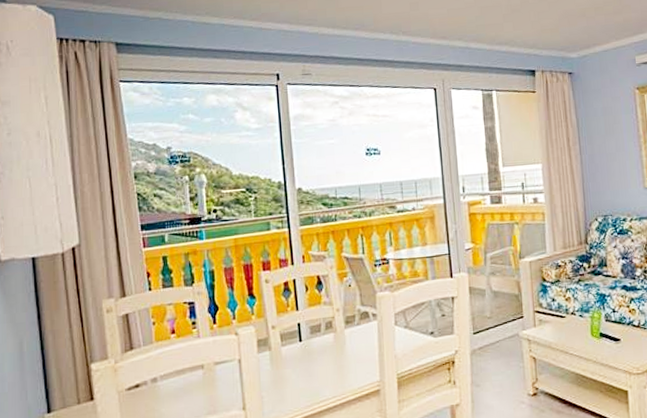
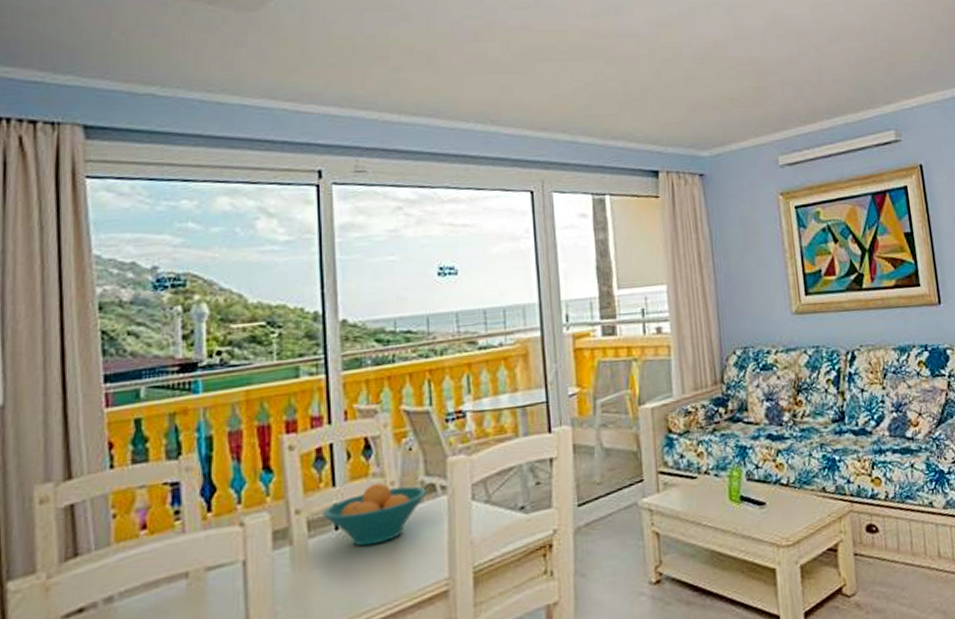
fruit bowl: none [290,309,362,354] -> present [323,482,426,547]

